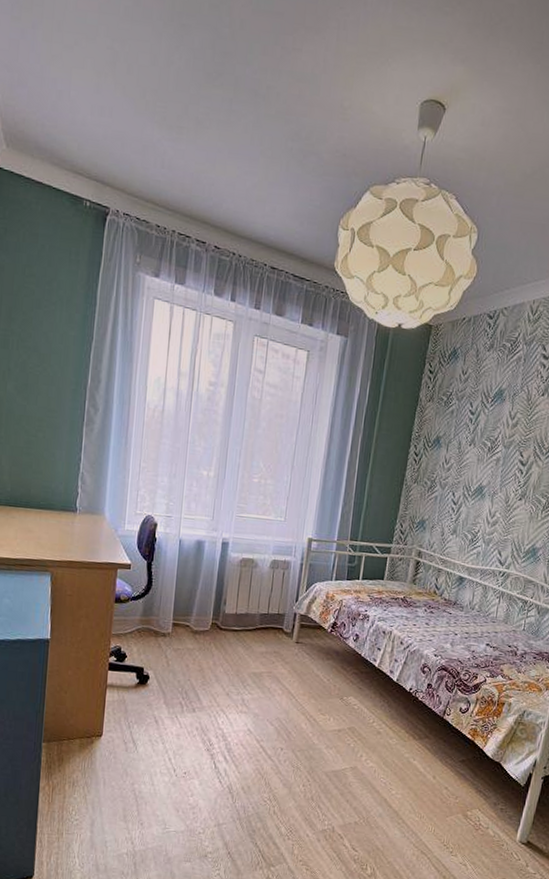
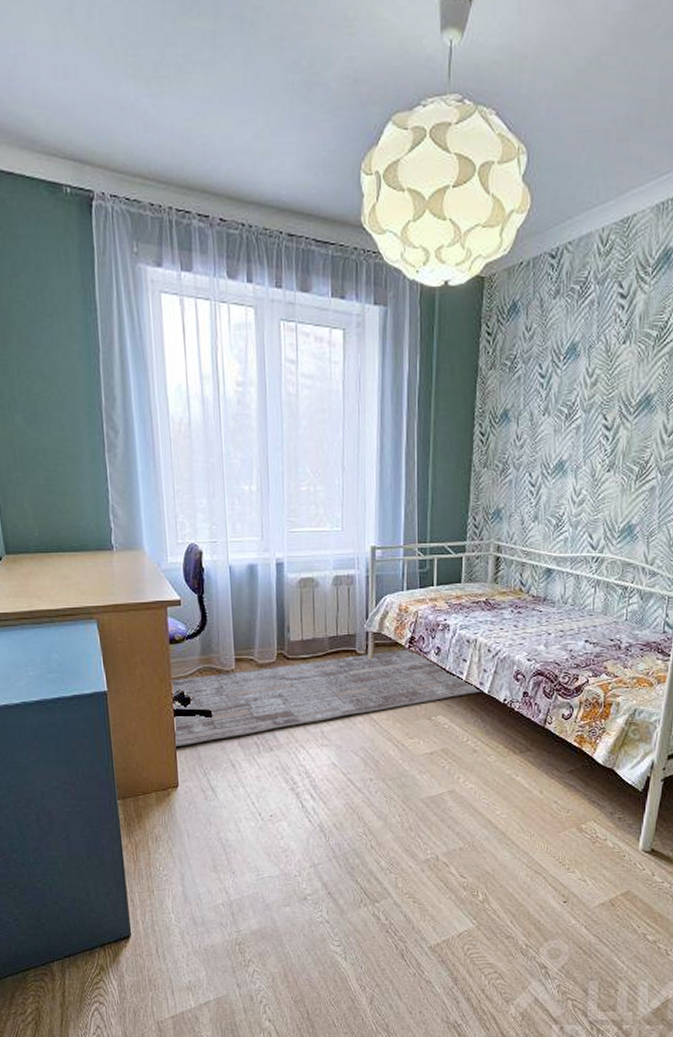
rug: none [106,632,393,699] -> present [170,649,484,746]

